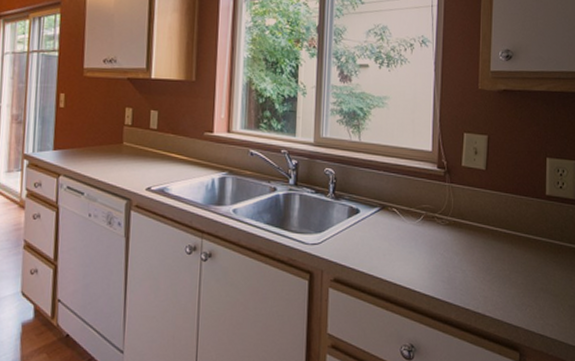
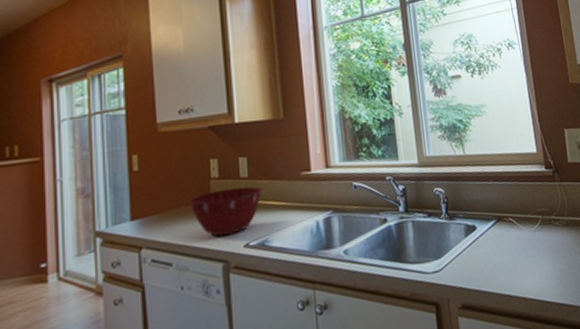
mixing bowl: none [104,136,167,178] -> present [189,186,261,237]

